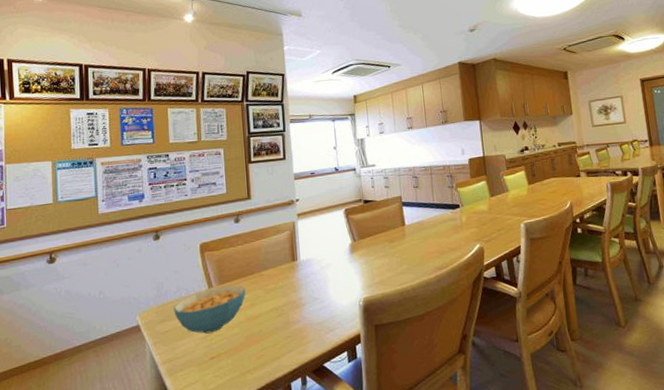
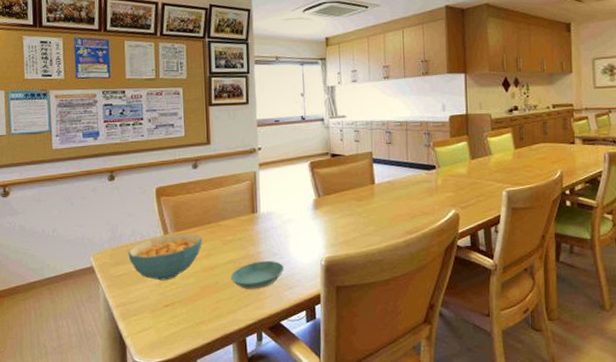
saucer: none [274,305,325,335] -> present [230,261,285,289]

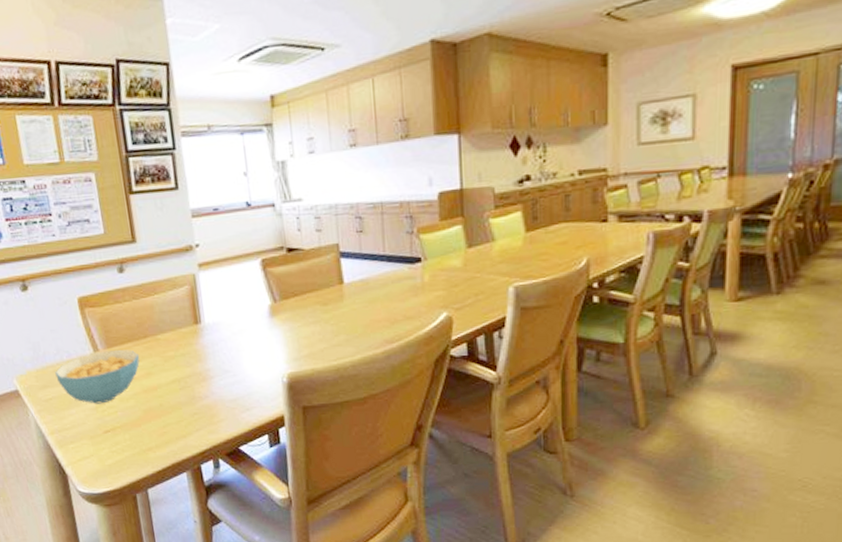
saucer: present [230,261,285,289] -> none [176,379,239,412]

